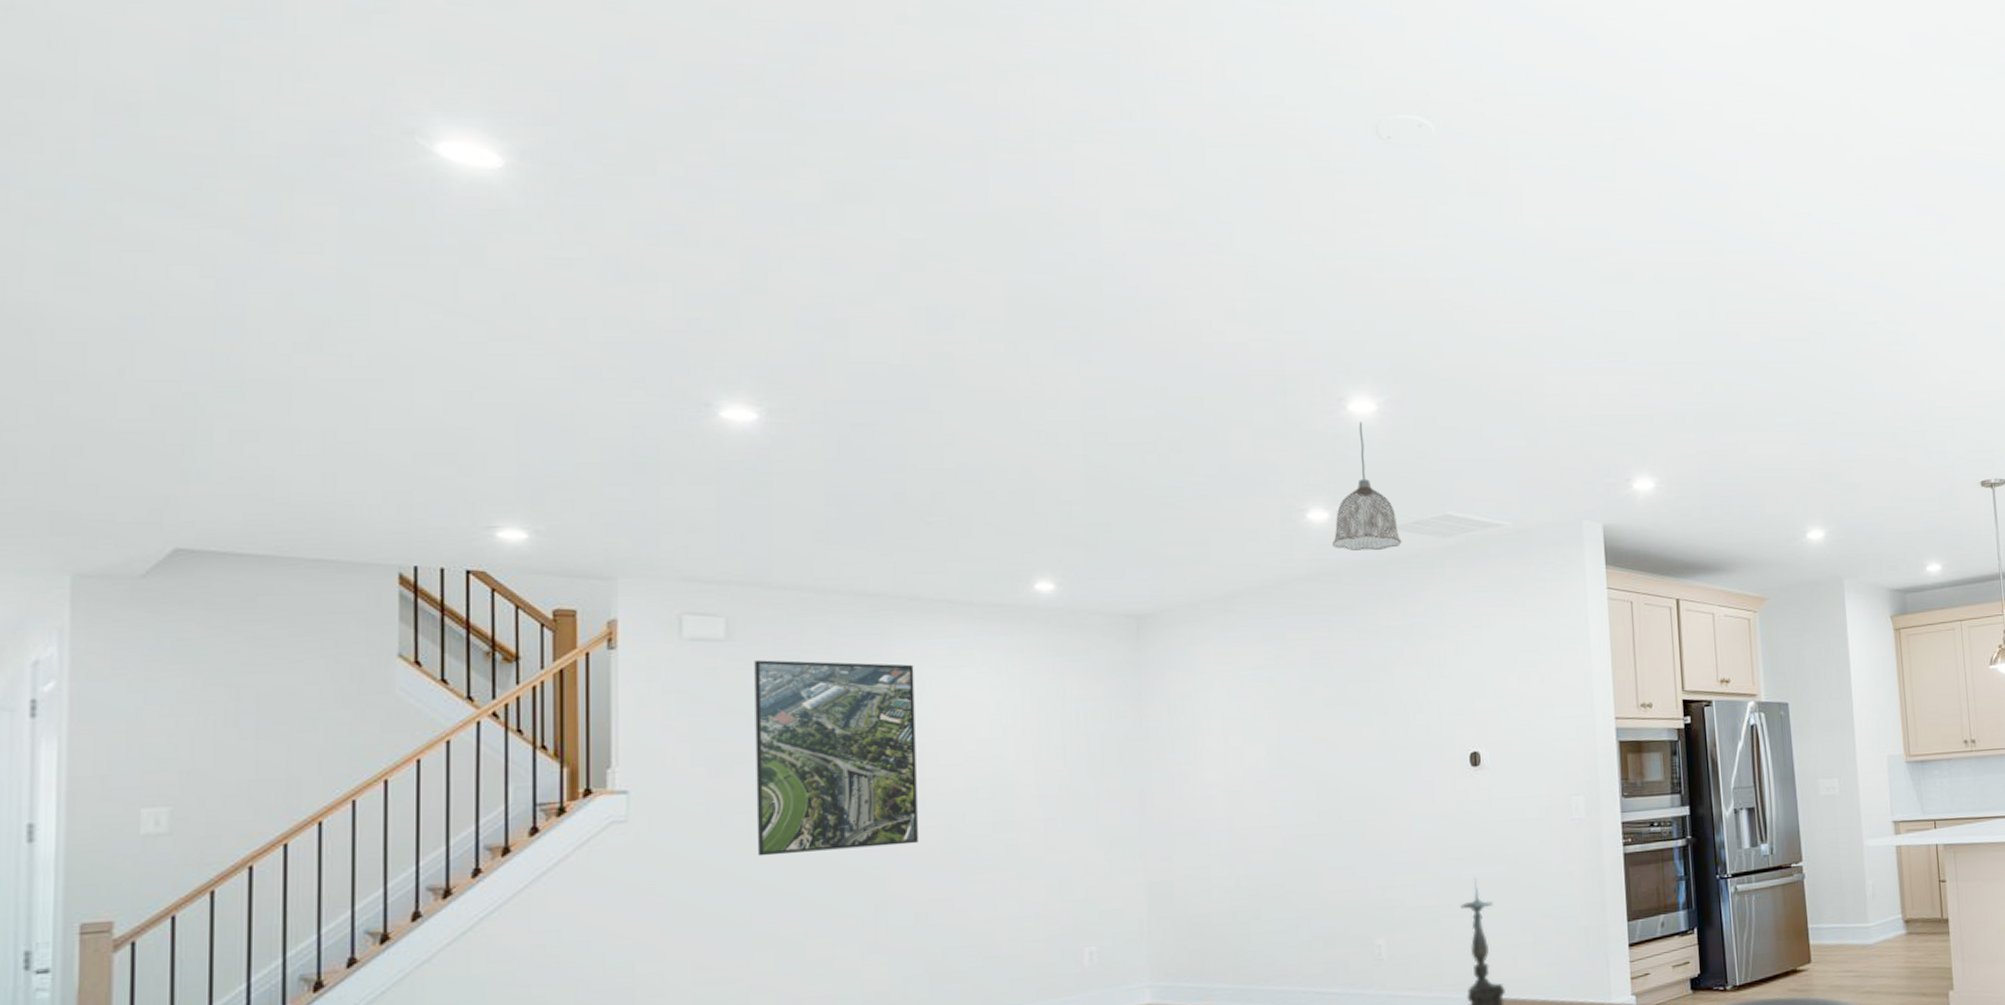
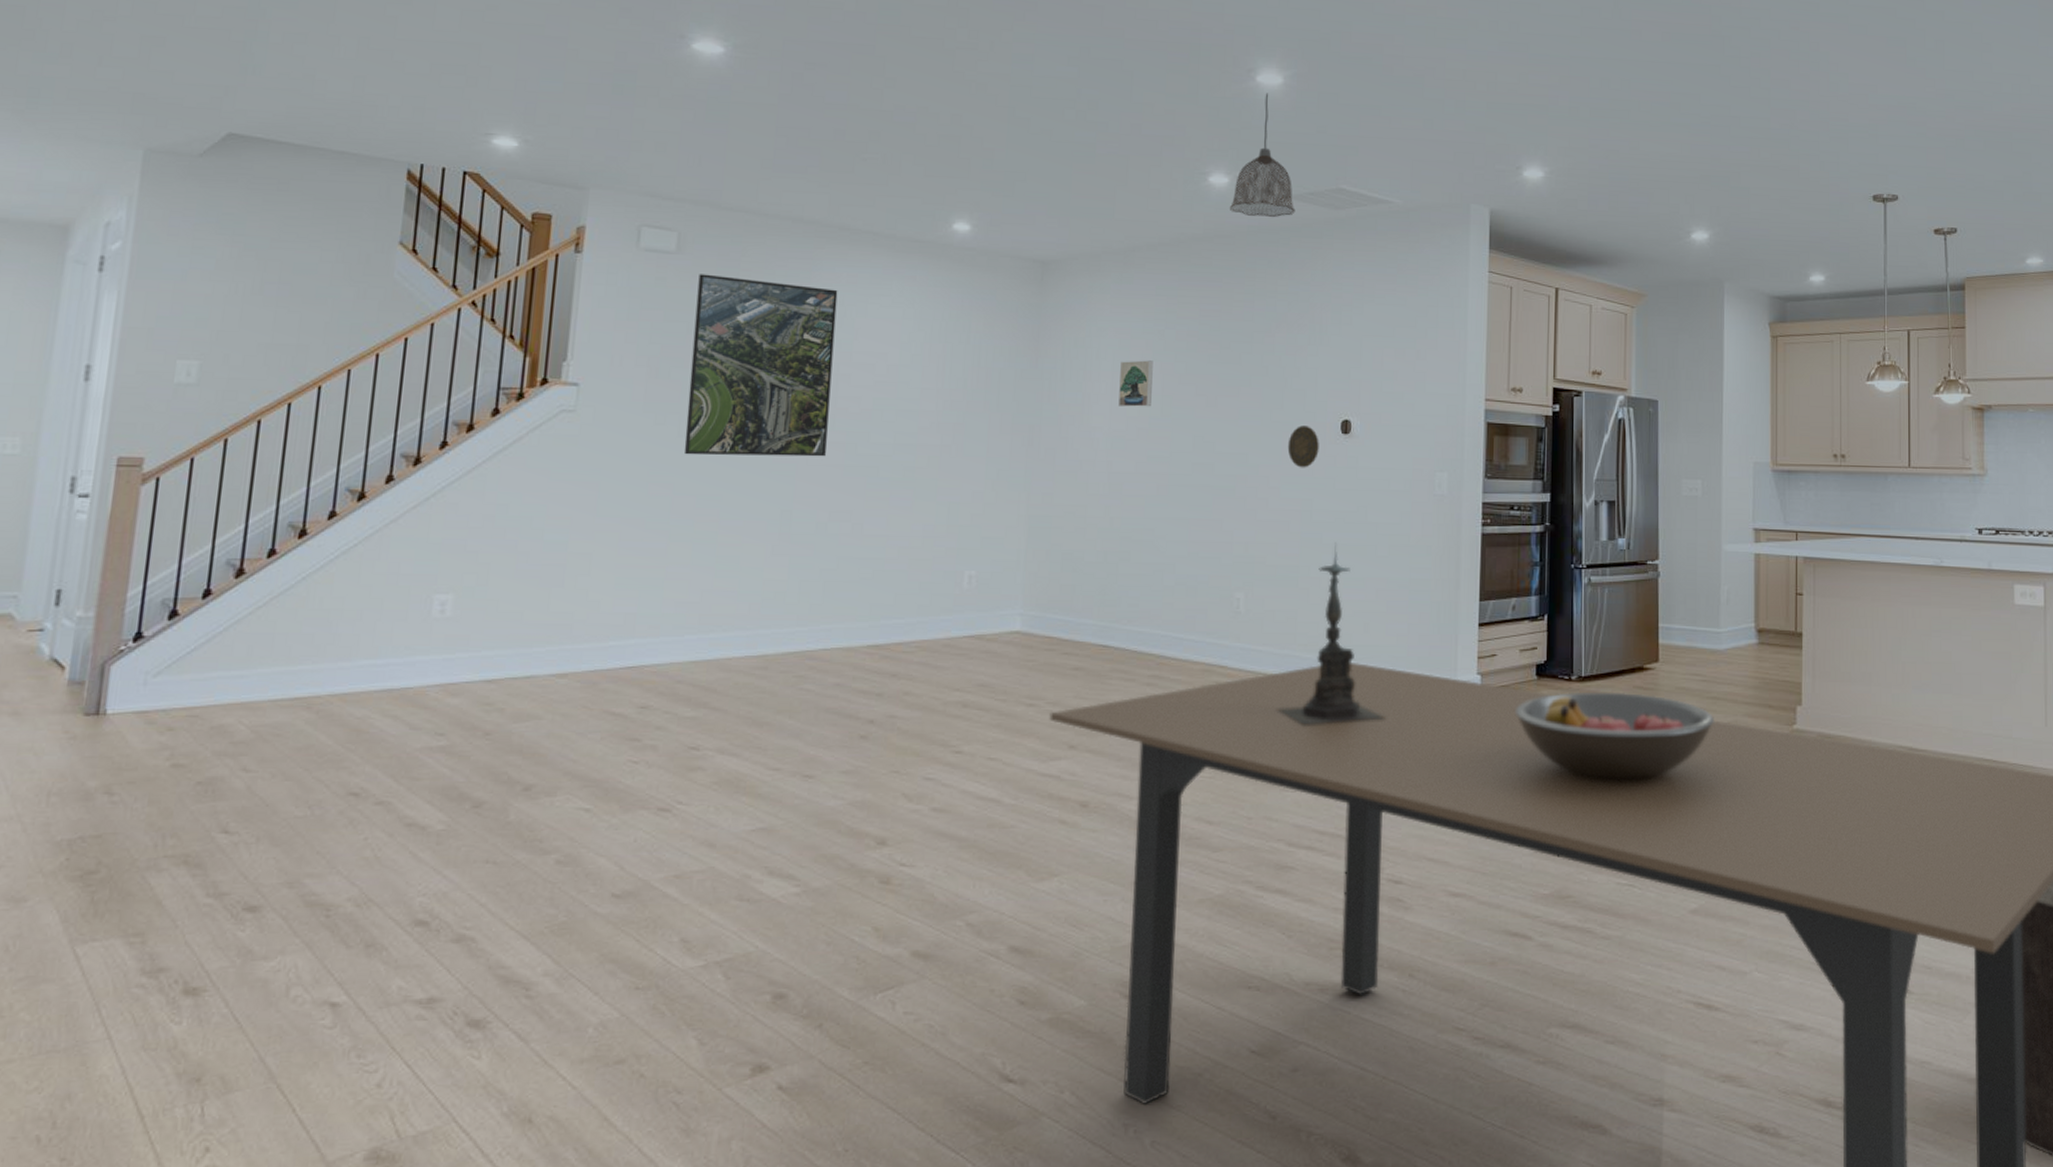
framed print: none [1232,709,1268,760] -> present [1118,360,1153,407]
decorative plate: none [1416,761,1450,806] -> present [1287,425,1319,468]

